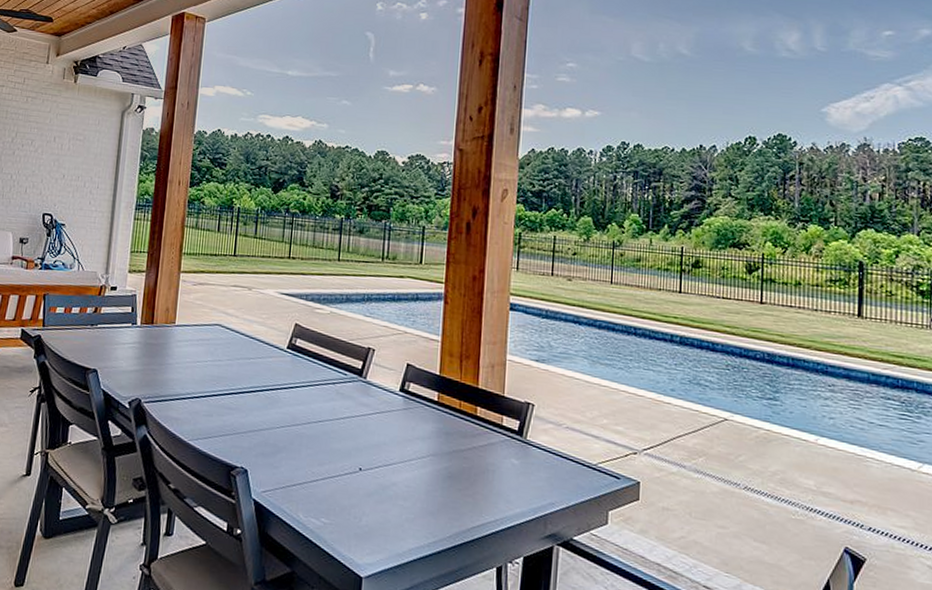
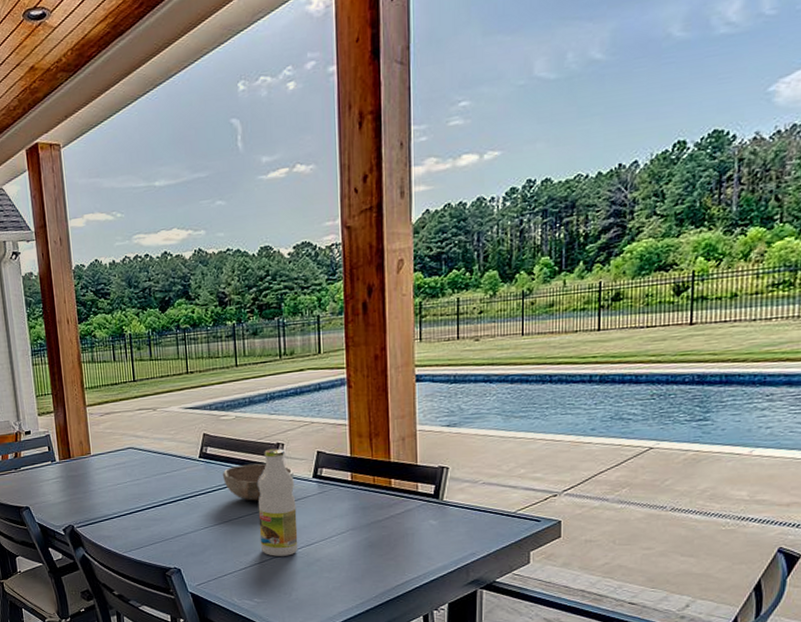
bowl: none [308,364,381,407] -> present [223,463,294,501]
bottle: none [336,352,380,474] -> present [258,448,298,556]

